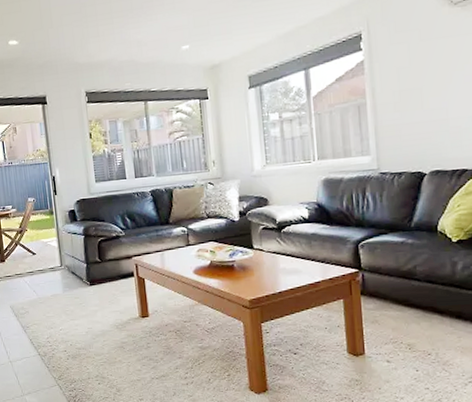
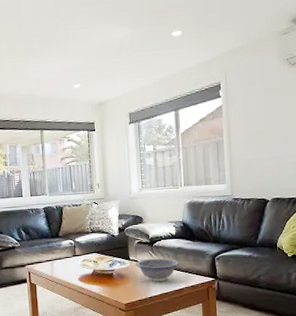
decorative bowl: none [260,246,314,275] -> present [135,258,179,282]

